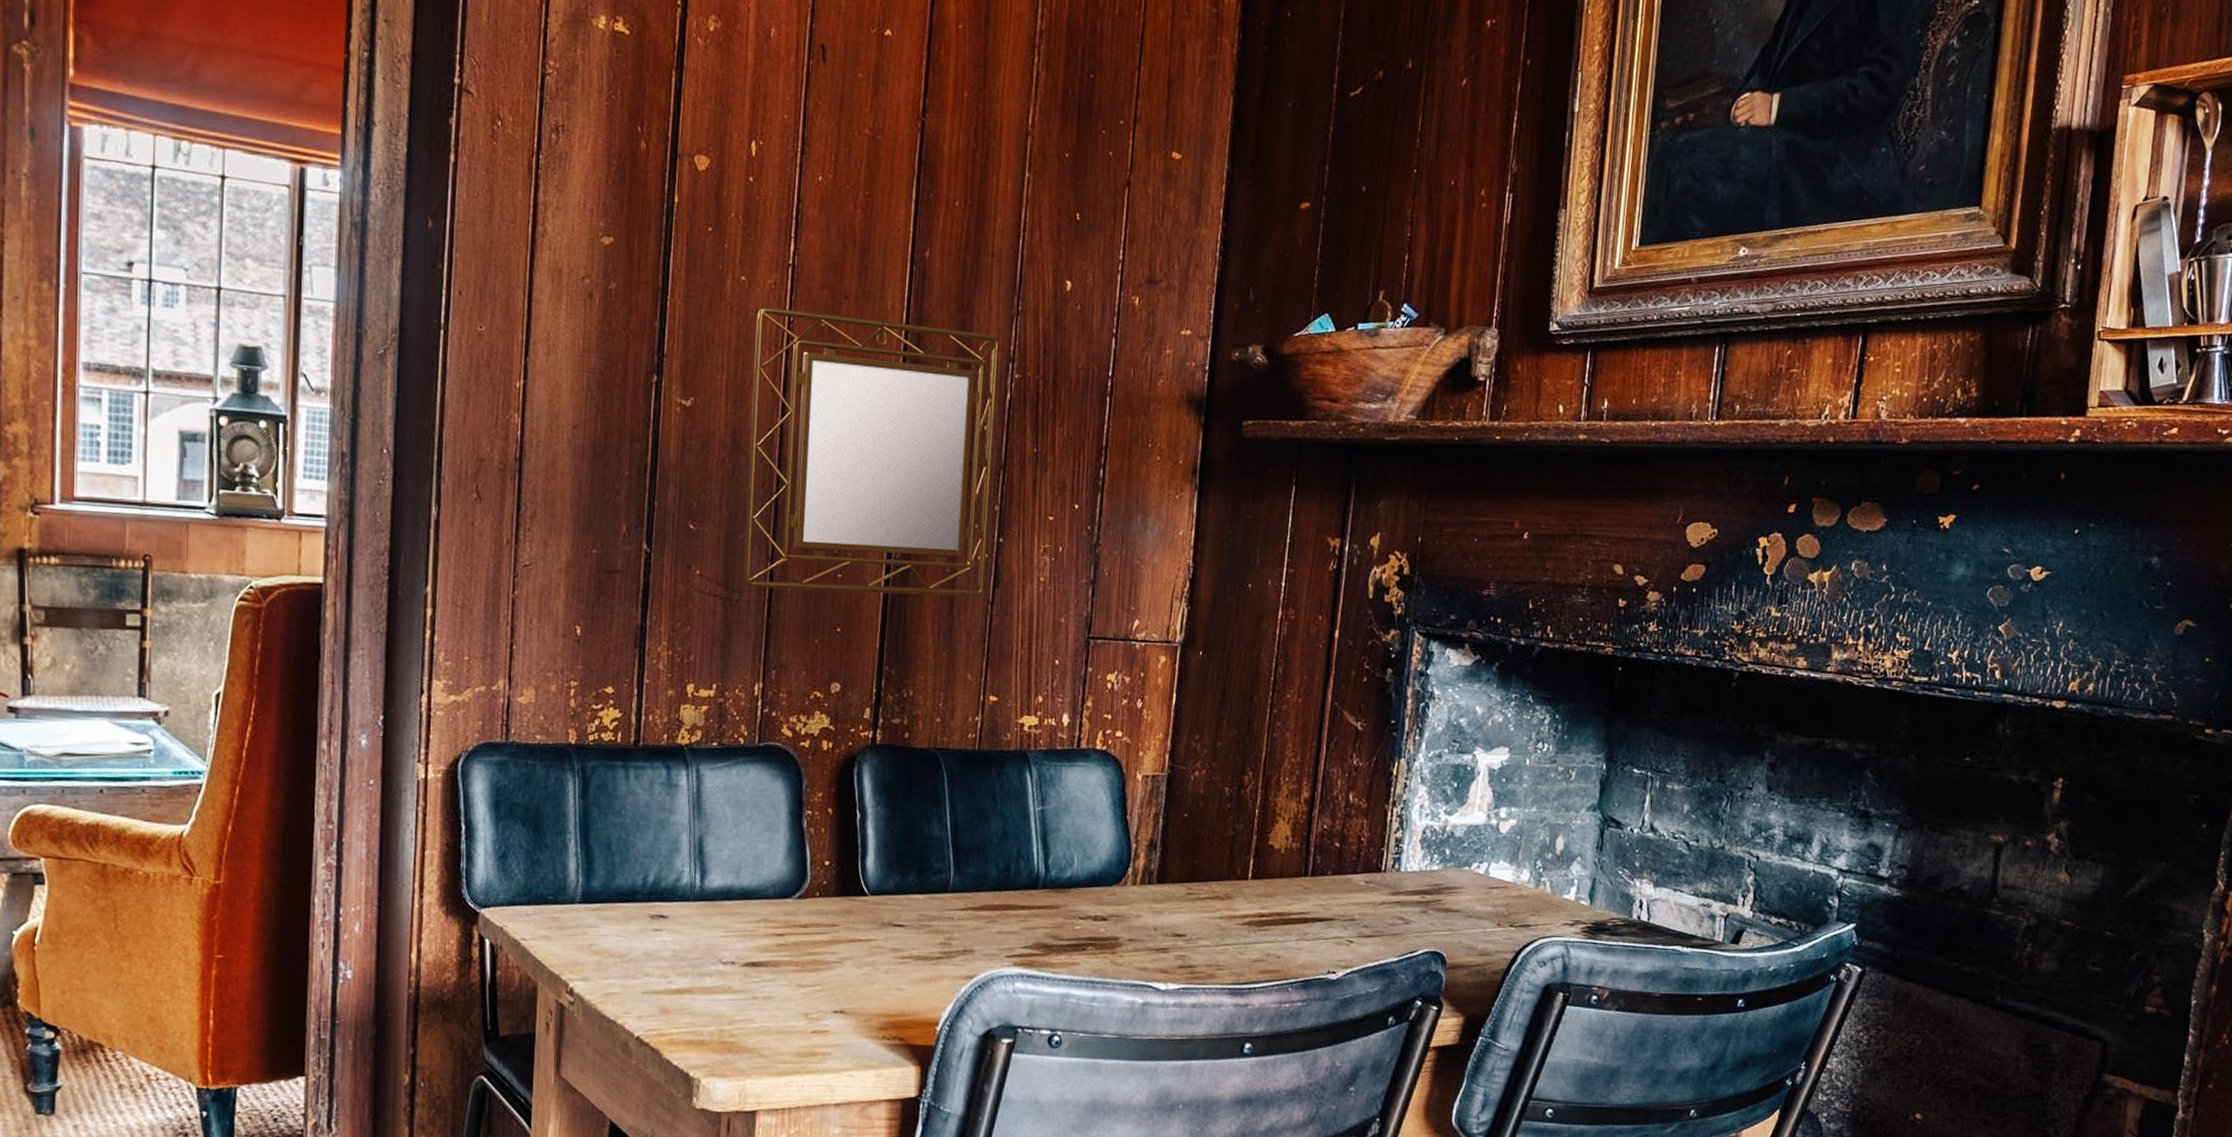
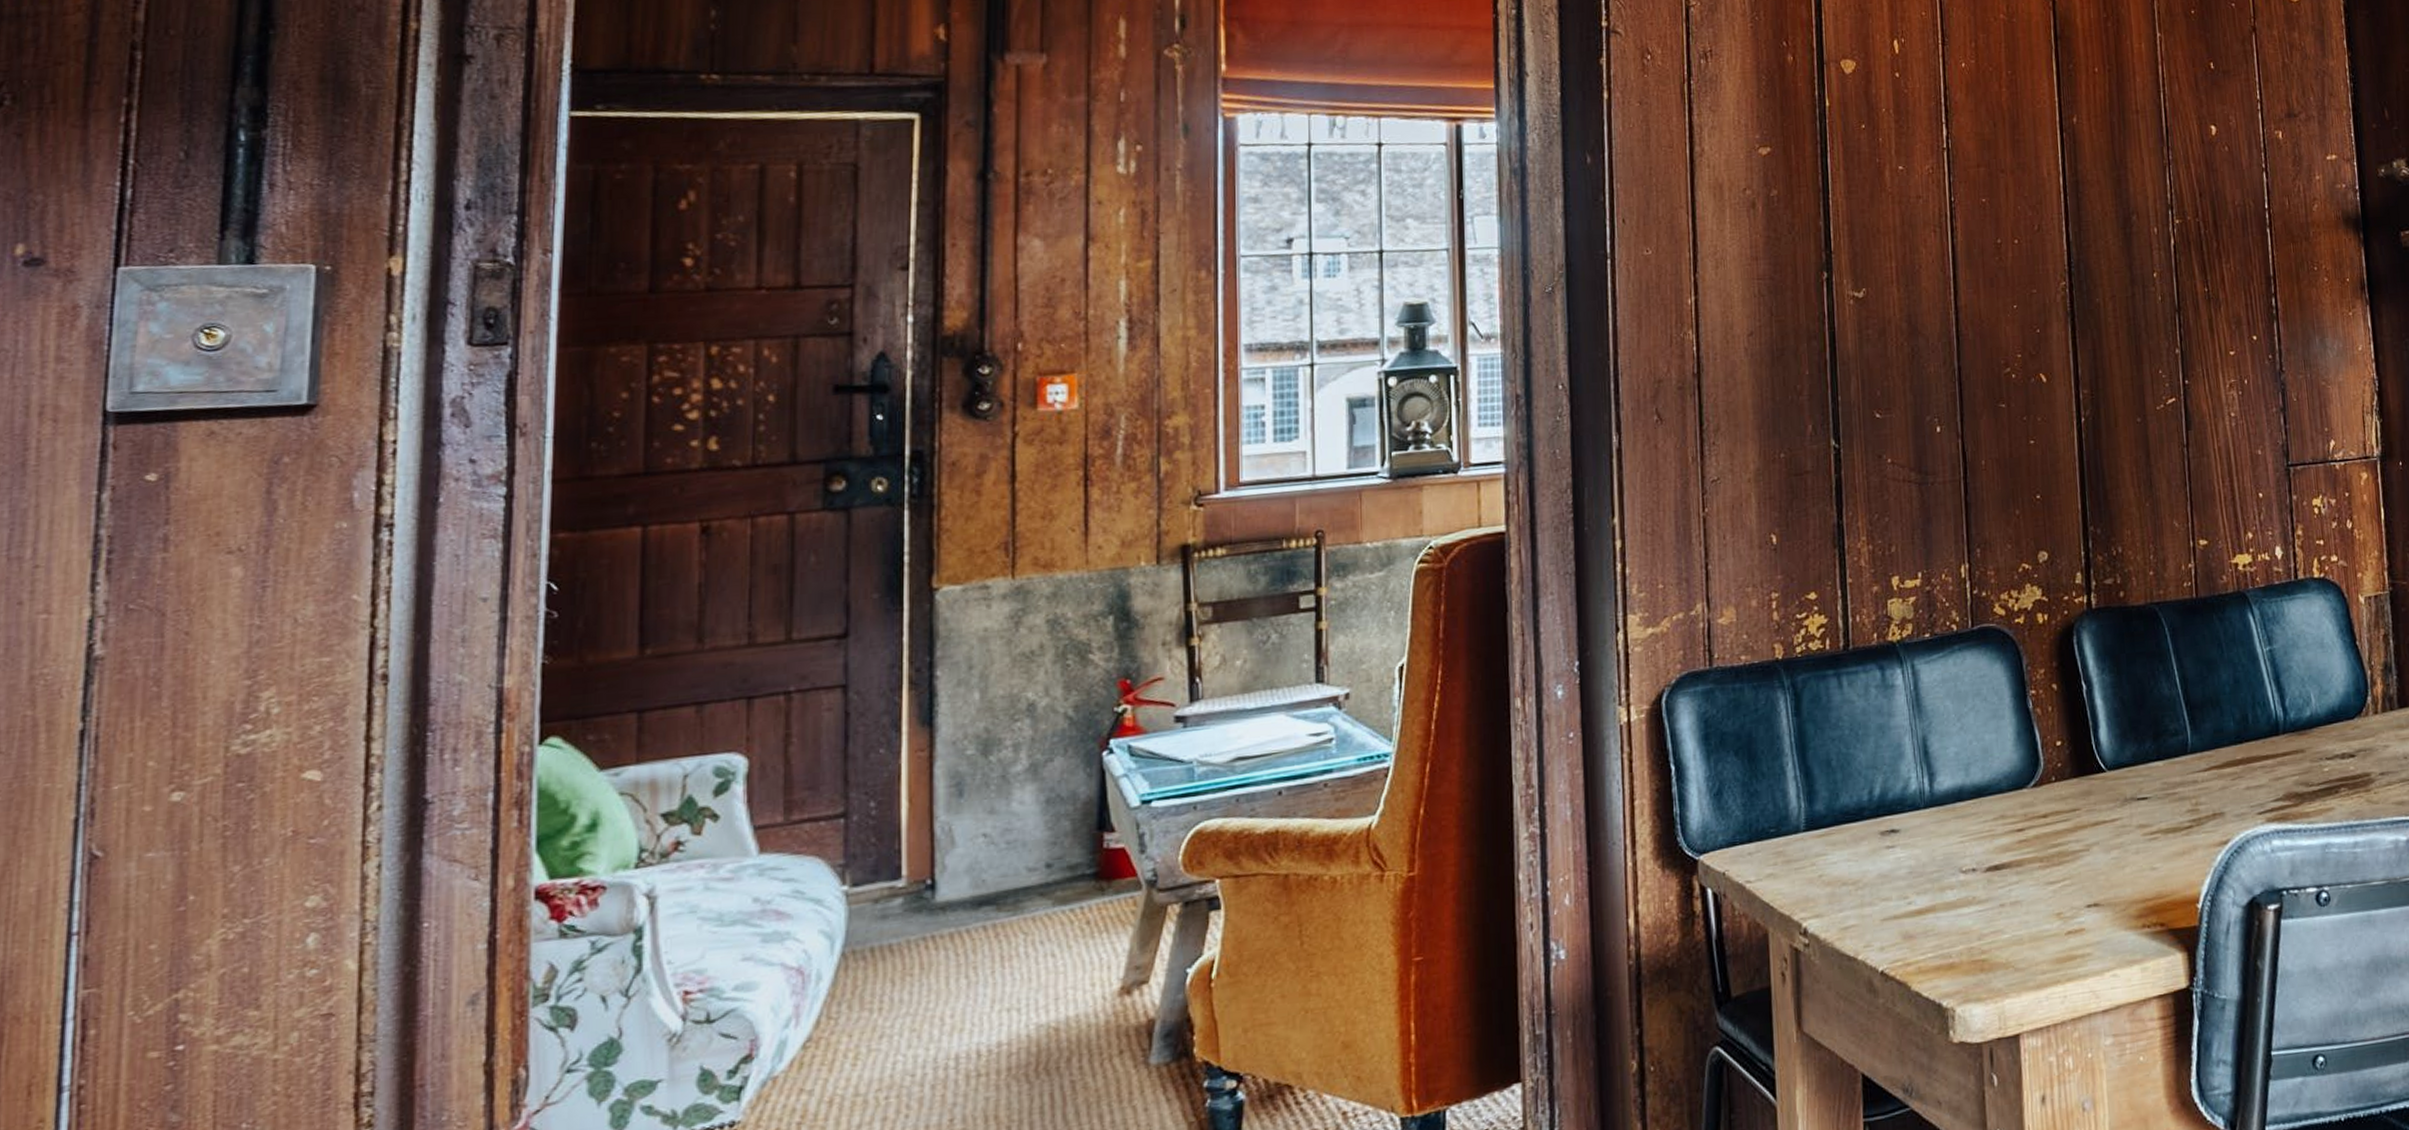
home mirror: present [744,307,1000,597] -> none [1918,185,2178,468]

